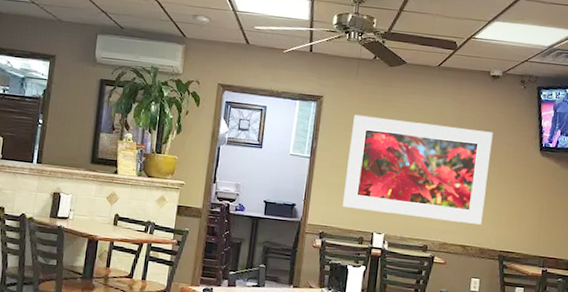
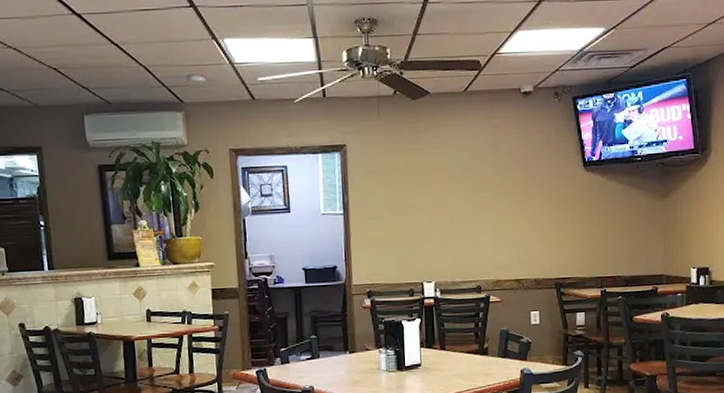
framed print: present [343,114,493,225] -> none [383,154,534,261]

